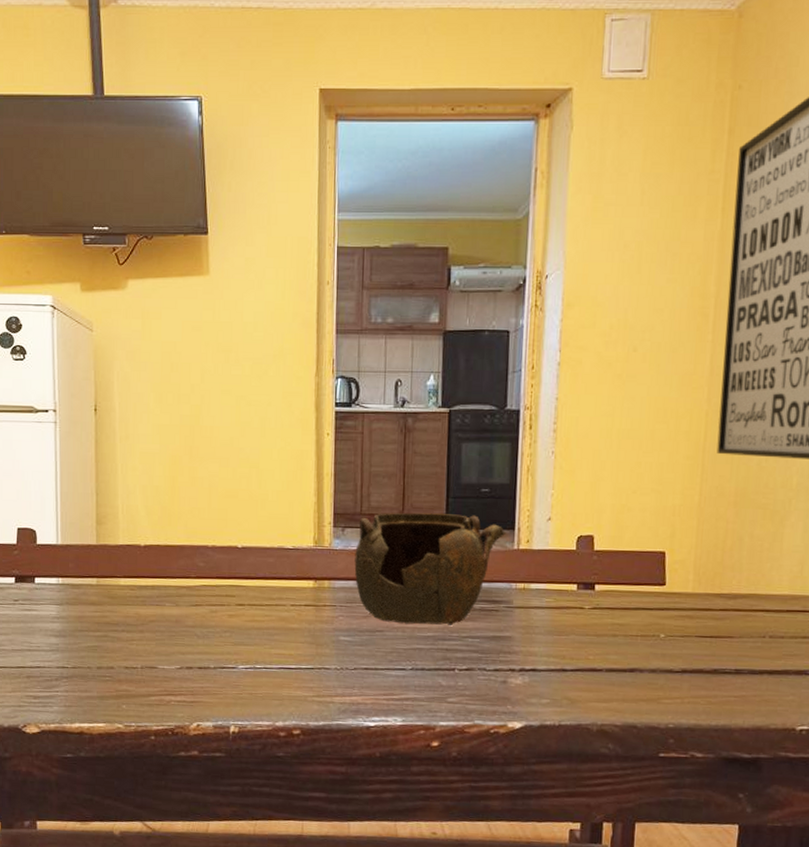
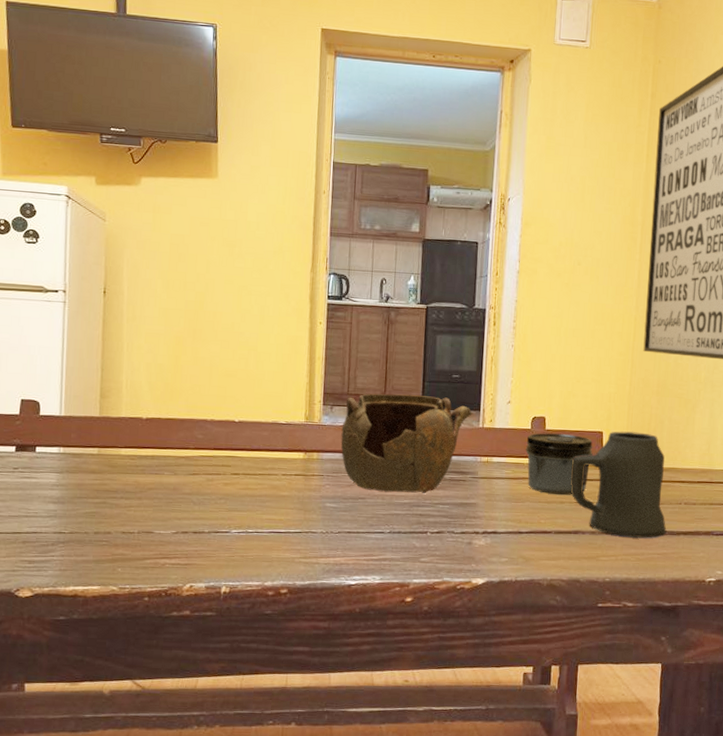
jar: none [570,554,653,627] -> present [525,433,593,496]
mug: none [625,550,746,678] -> present [570,431,667,538]

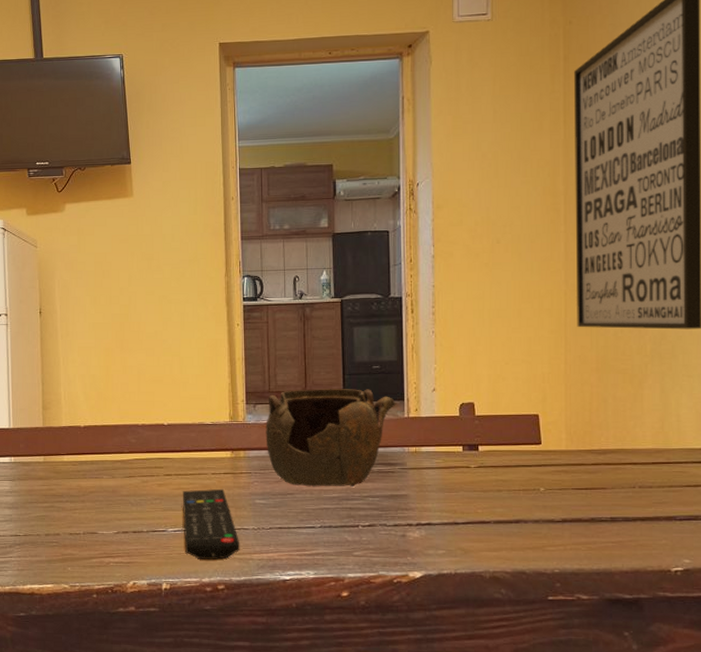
remote control: none [248,490,307,564] -> present [182,488,240,560]
jar: present [525,433,593,496] -> none [455,419,529,483]
mug: present [570,431,667,538] -> none [506,413,621,526]

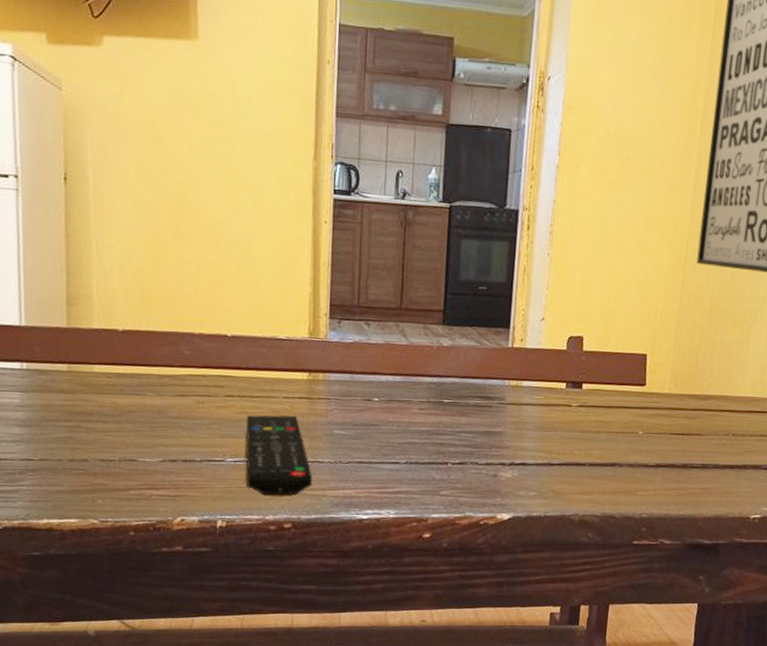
teapot: present [266,389,396,487] -> none [350,306,501,420]

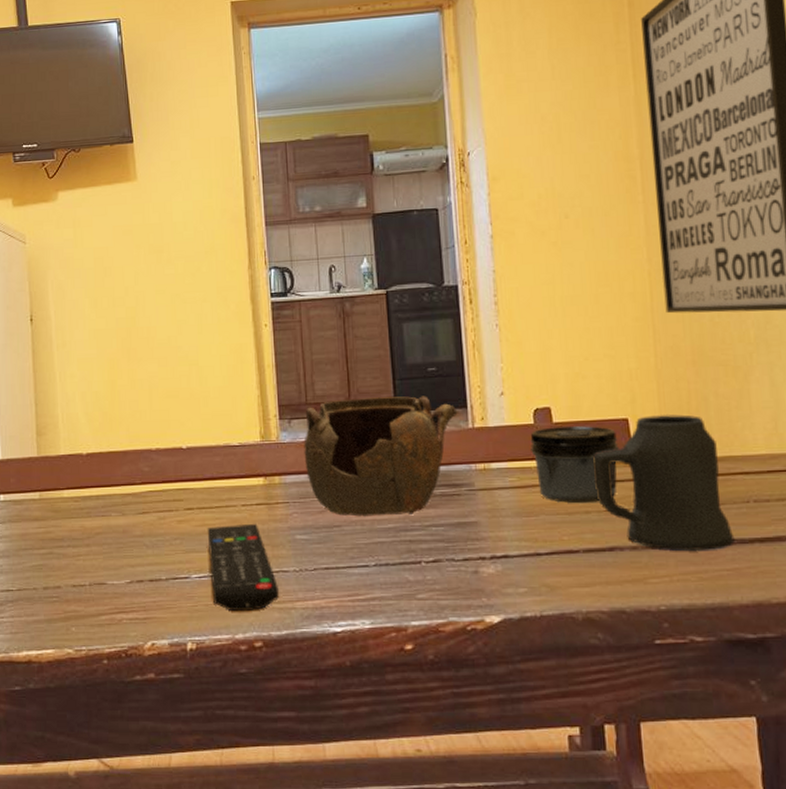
teapot: none [350,306,501,420] -> present [304,396,458,517]
jar: none [560,354,635,424] -> present [530,426,619,504]
mug: none [608,353,714,472] -> present [592,414,735,551]

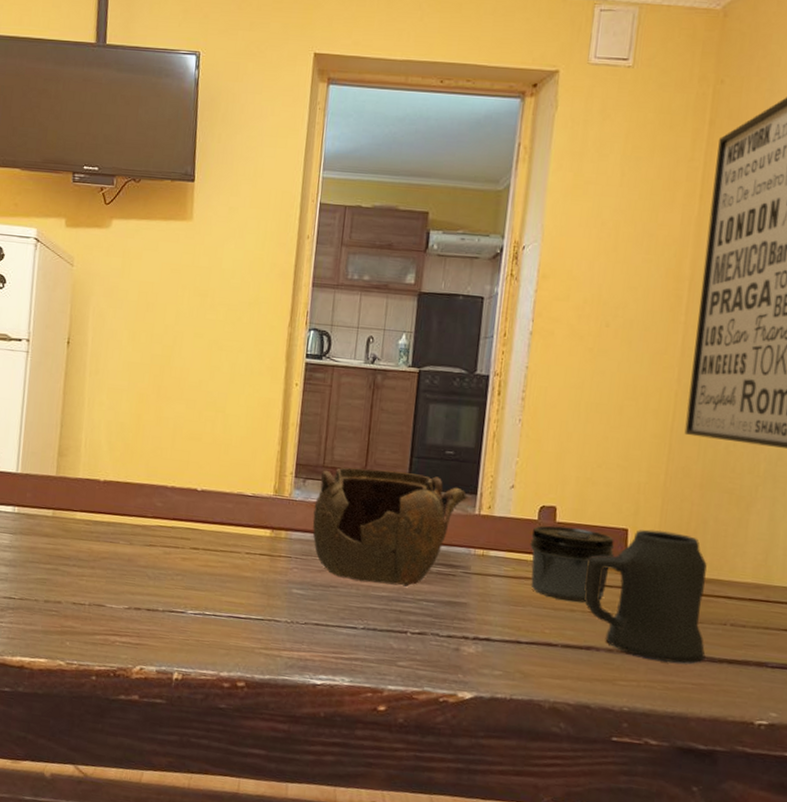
remote control: present [207,523,280,612] -> none [204,568,269,653]

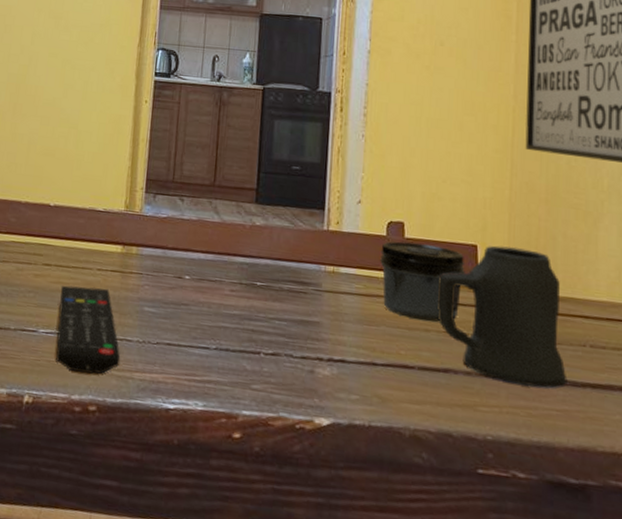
remote control: none [204,568,269,653] -> present [56,285,121,374]
teapot: present [312,467,467,587] -> none [163,182,315,305]

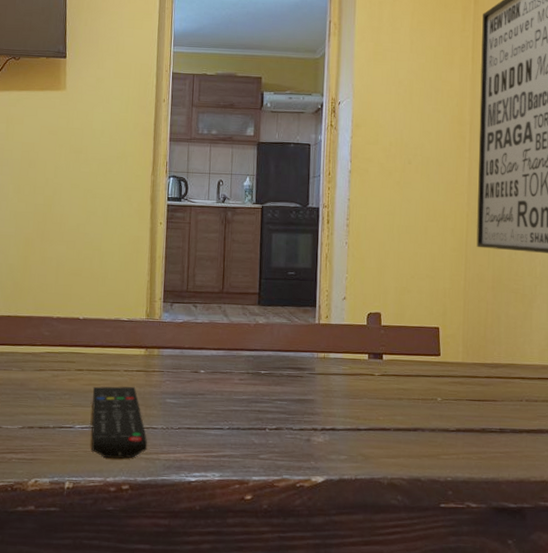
jar: present [380,241,465,322] -> none [362,329,430,392]
mug: present [437,245,567,388] -> none [408,326,509,436]

